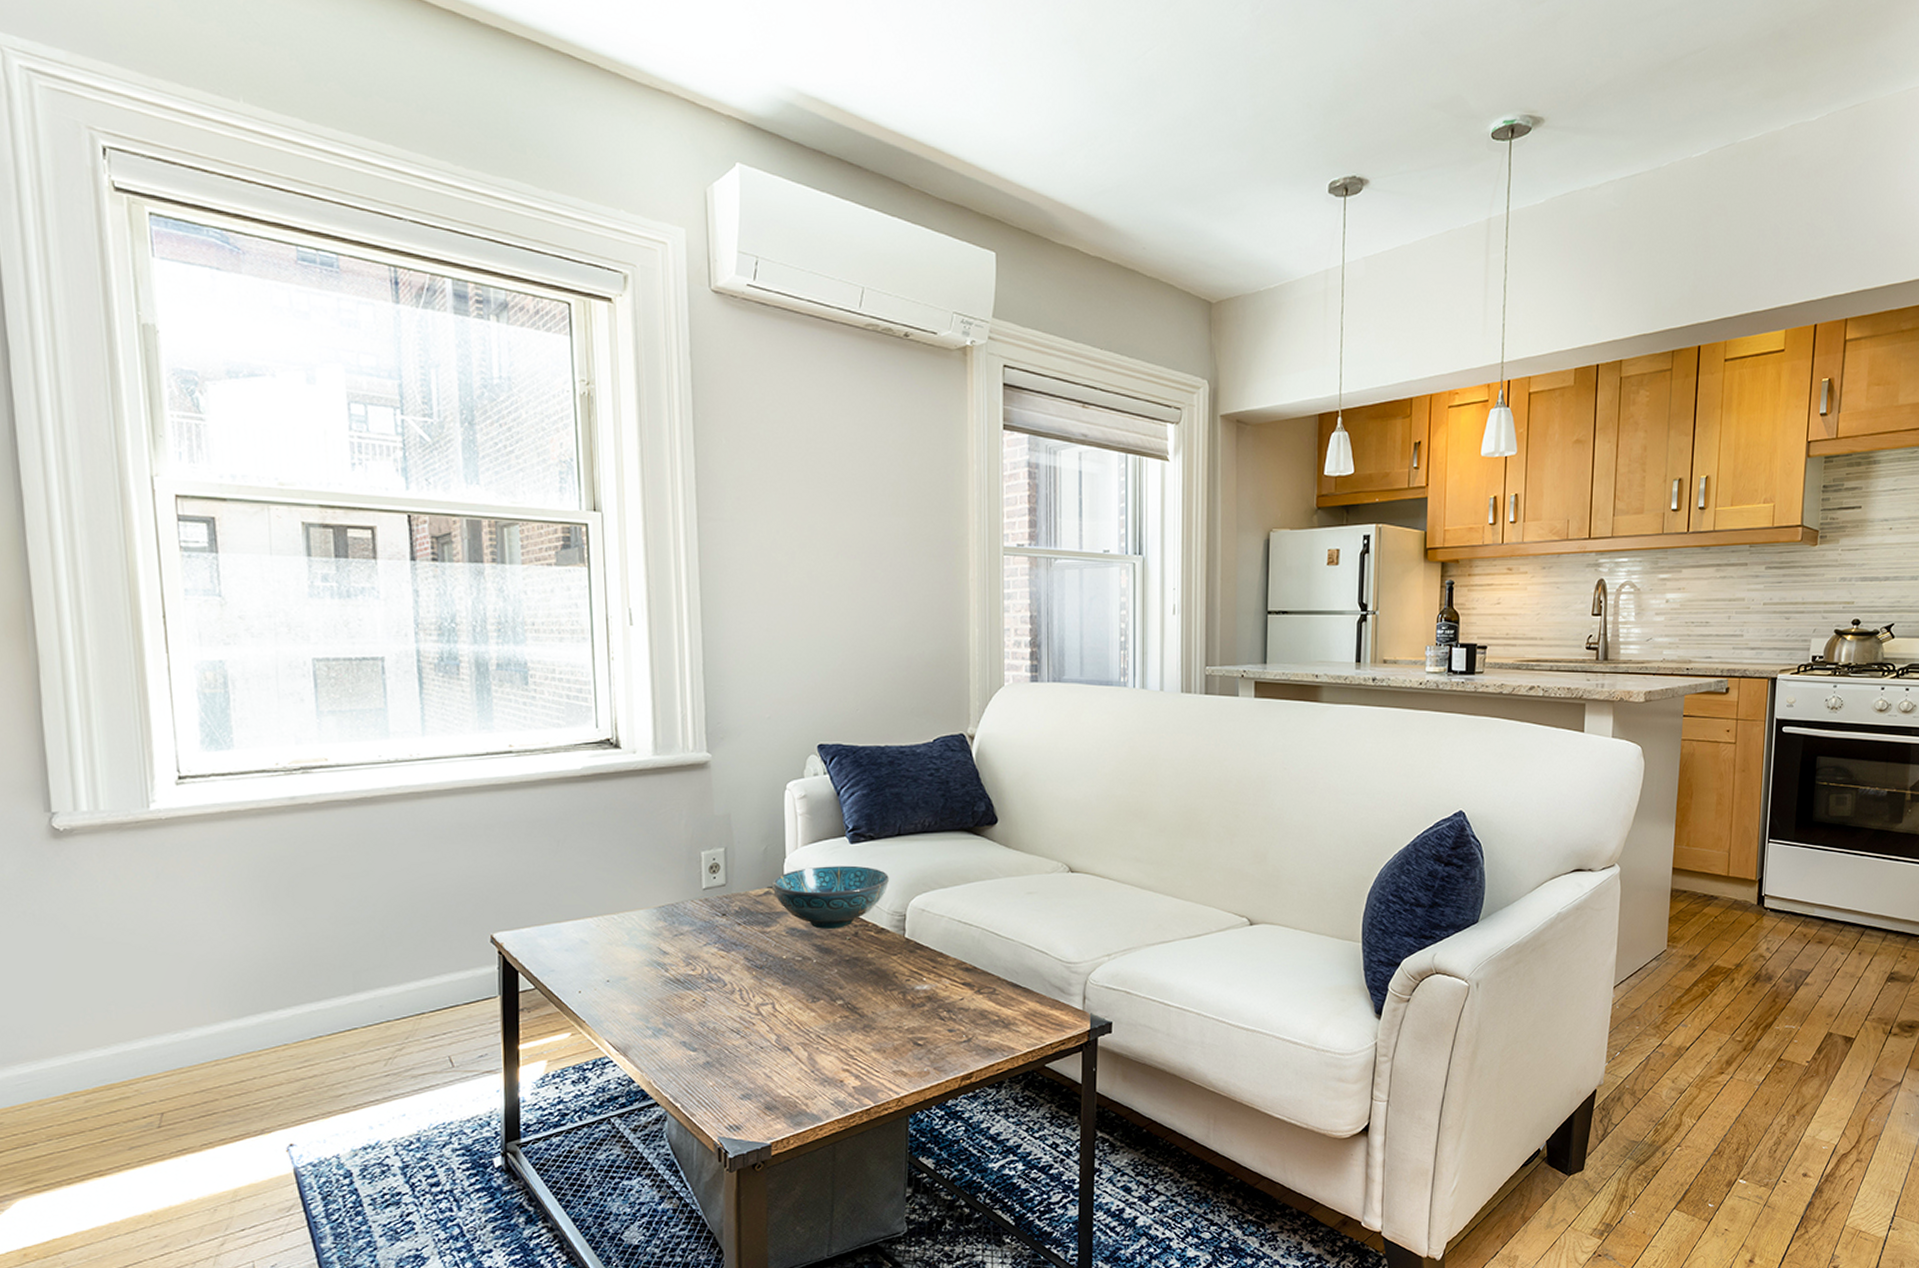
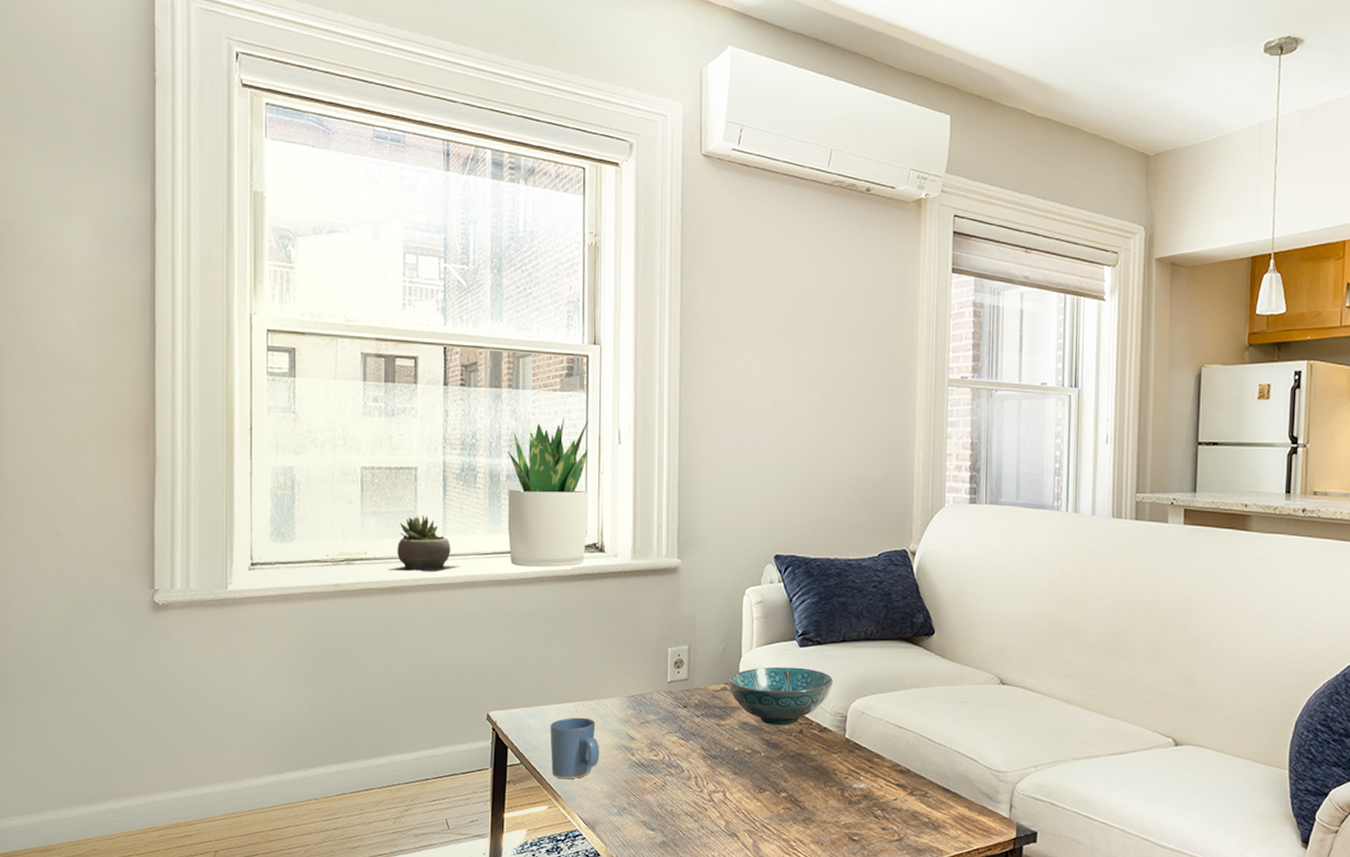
succulent plant: none [356,713,446,779] -> present [388,515,460,573]
planter: none [495,596,599,768] -> present [507,417,589,567]
mug: none [567,933,628,1003] -> present [550,717,600,780]

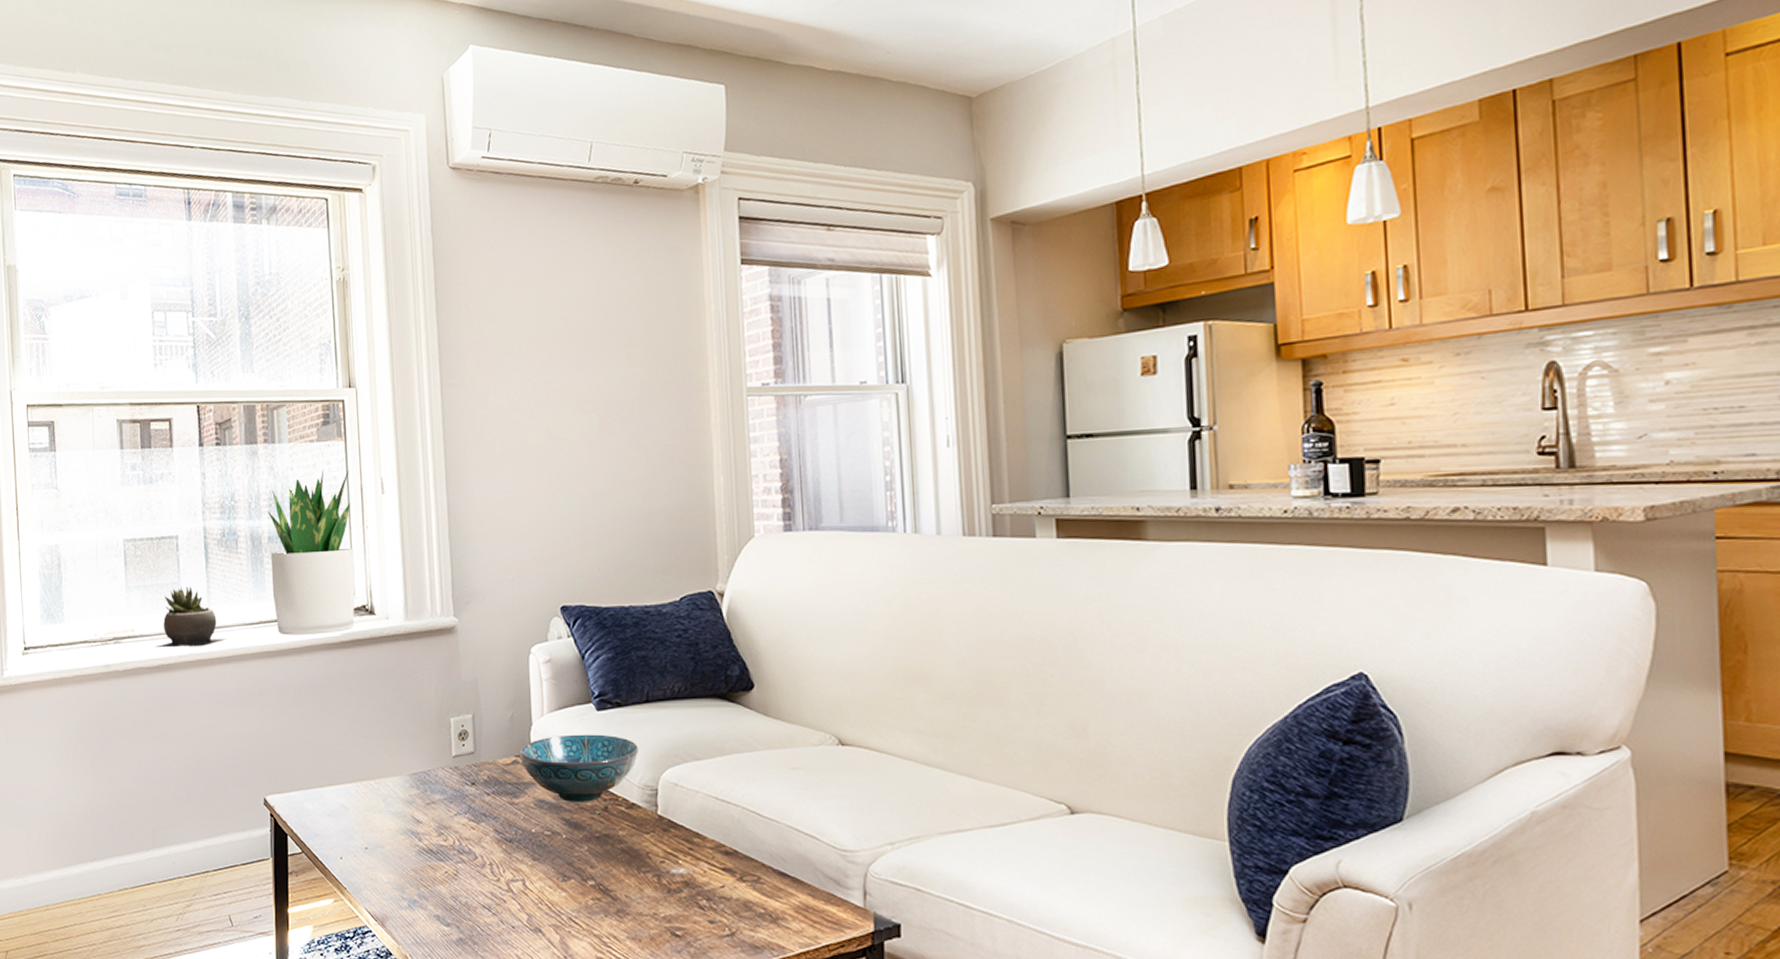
mug: present [550,717,600,780] -> none [330,799,385,869]

